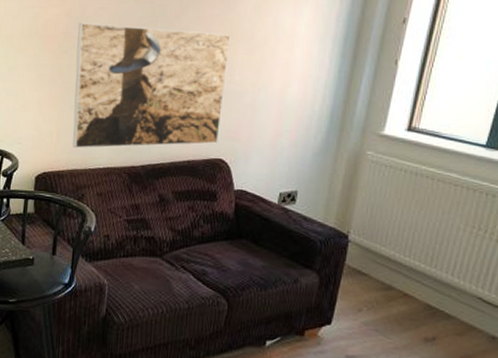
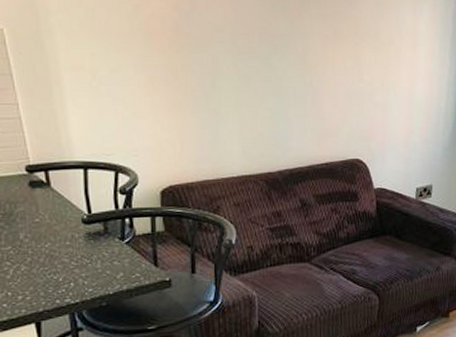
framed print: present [72,22,231,149] -> none [190,17,356,158]

